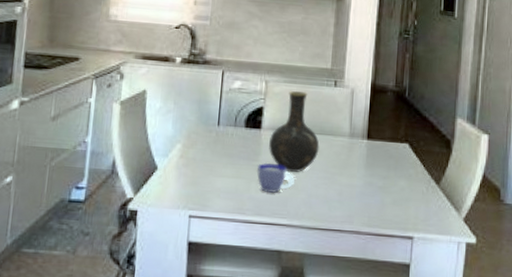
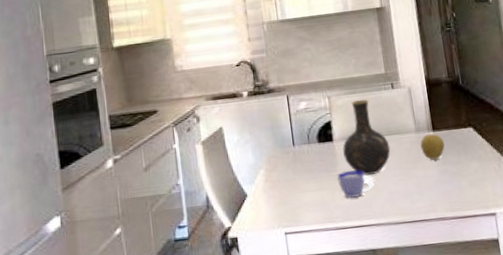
fruit: none [351,141,376,170] -> present [420,134,445,160]

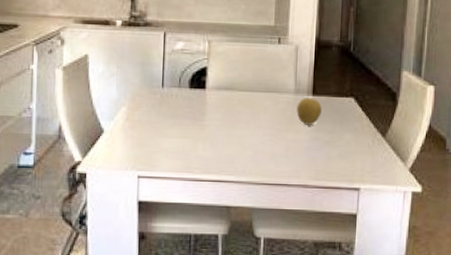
cup: present [337,170,374,198] -> none [202,122,241,152]
vase: present [342,98,391,175] -> none [214,49,265,130]

